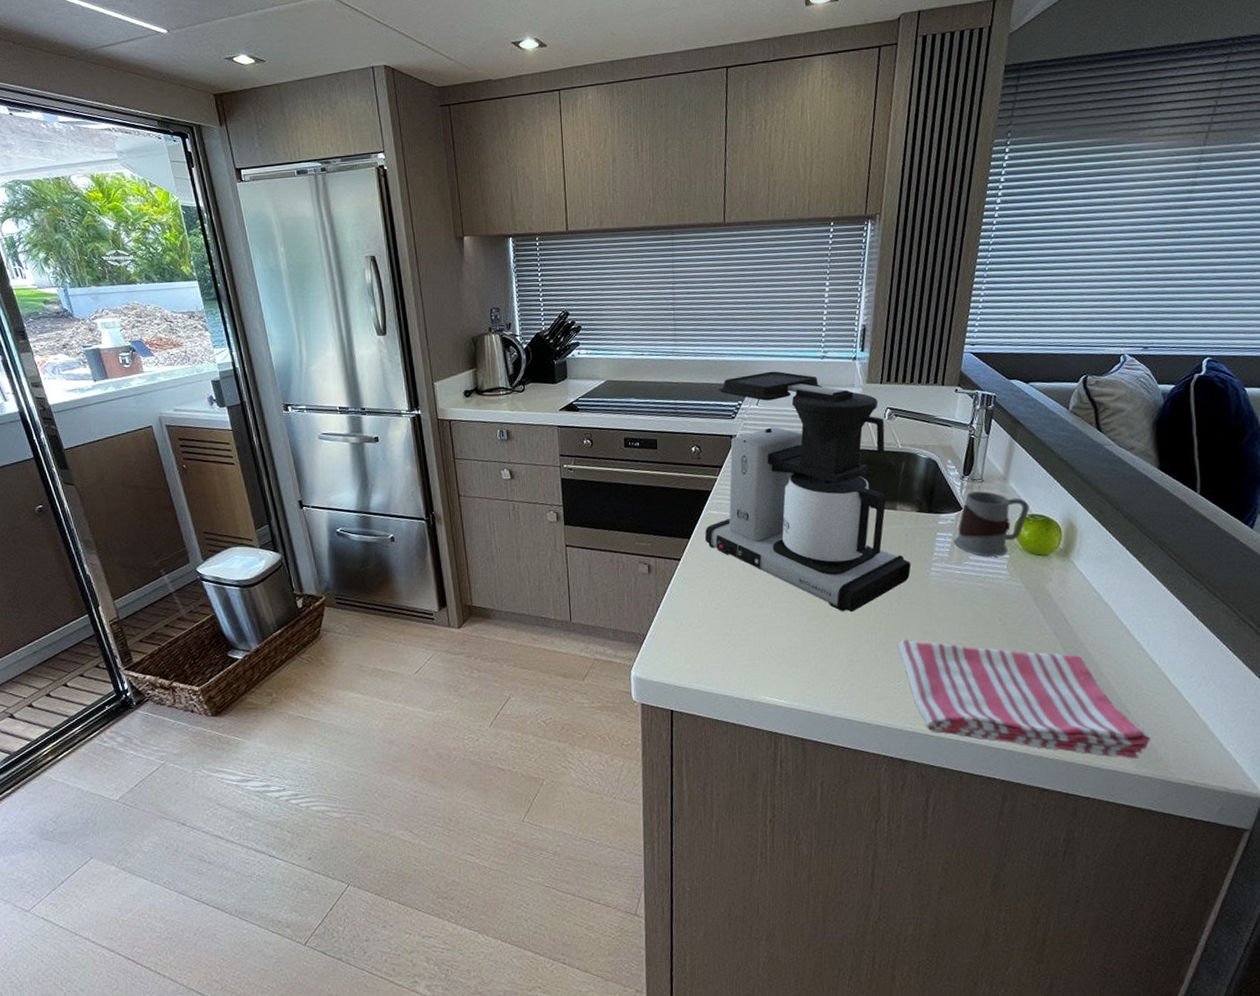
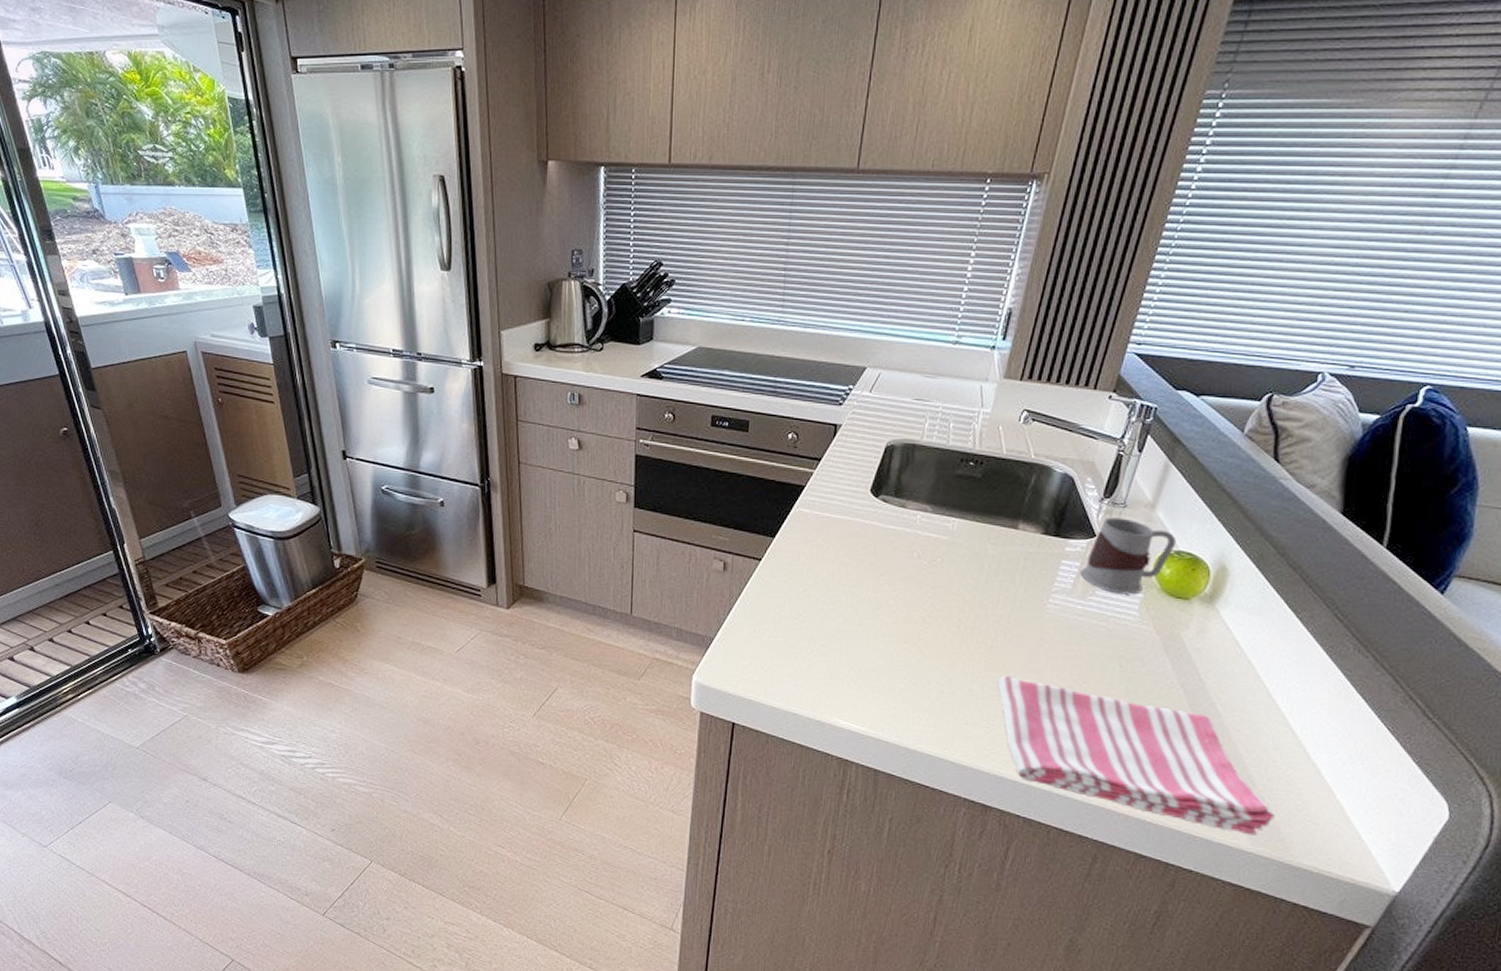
coffee maker: present [705,371,911,612] -> none [792,353,1027,638]

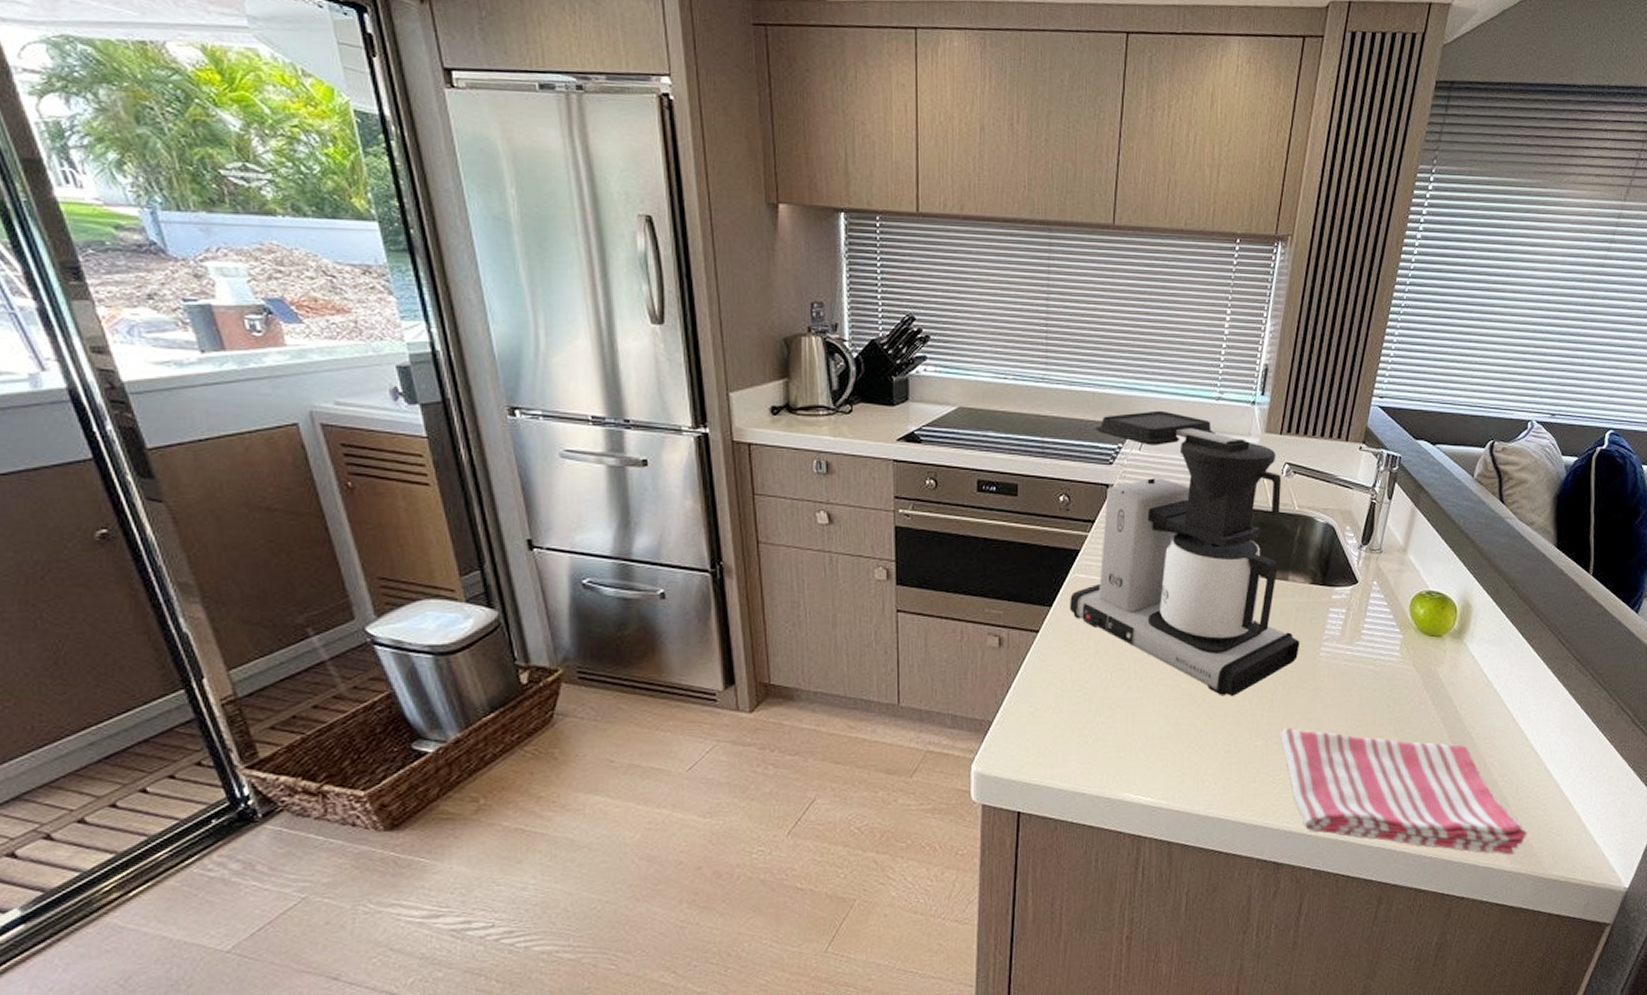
coffee maker: none [792,353,1027,638] -> present [1070,410,1300,696]
mug: present [1080,517,1177,595] -> none [1347,563,1427,637]

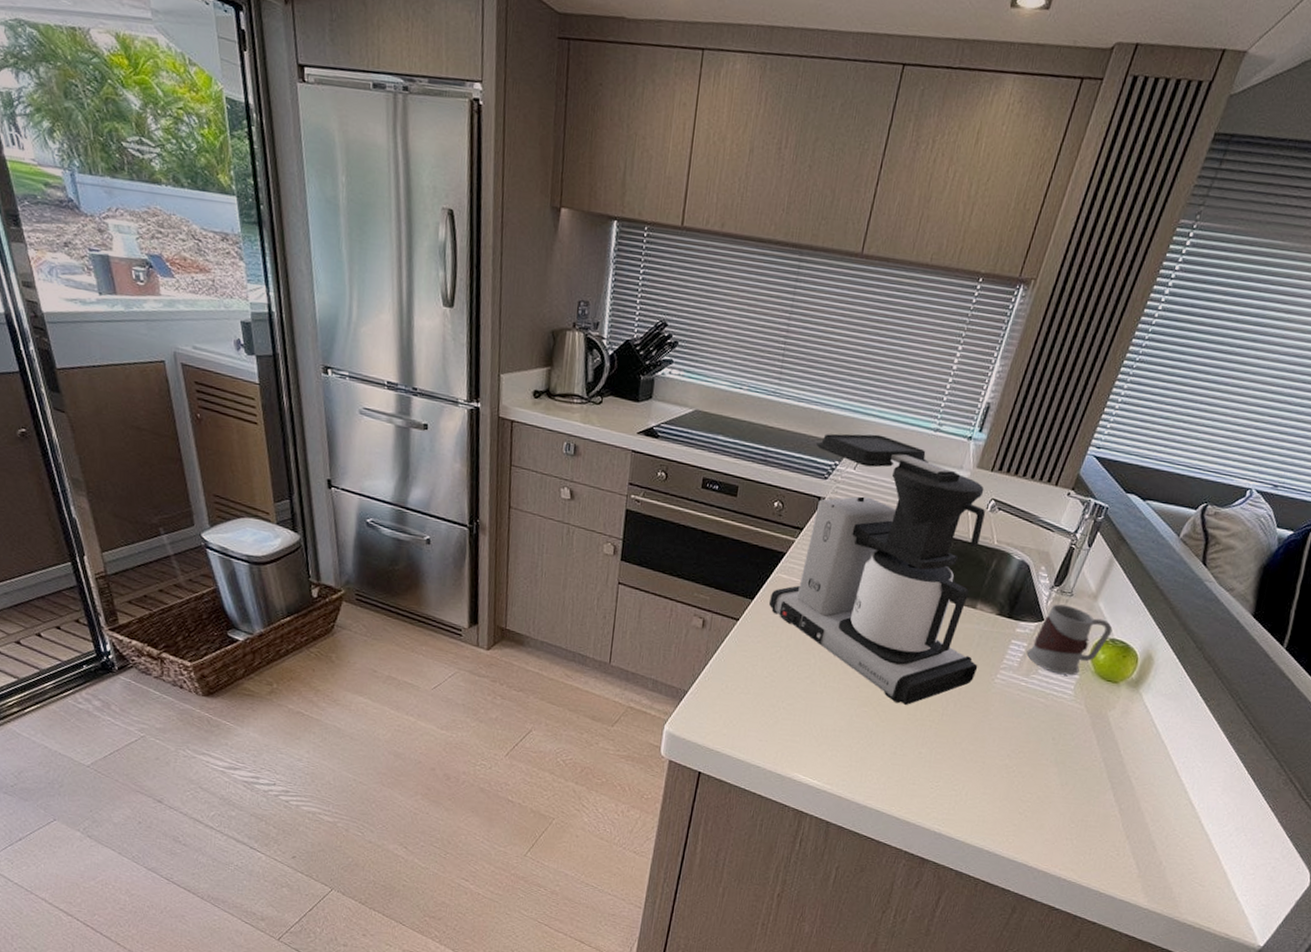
dish towel: present [1280,727,1527,855] -> none [944,741,1170,894]
mug: none [1347,563,1427,637] -> present [1026,604,1113,676]

